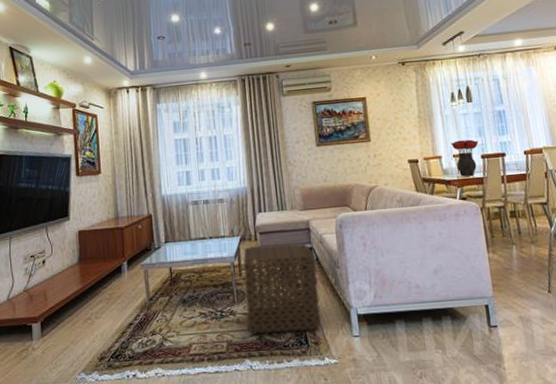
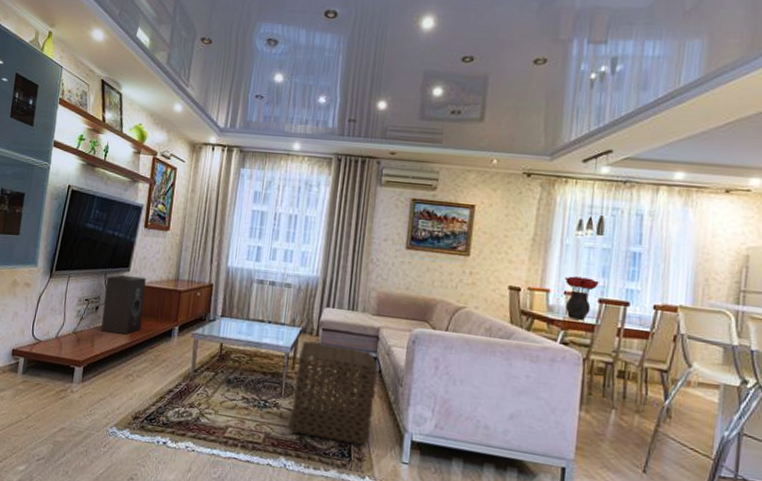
speaker: none [48,222,91,284] -> present [101,275,146,335]

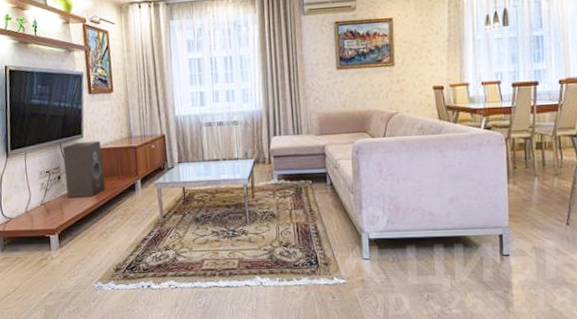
pouf: present [288,341,379,445] -> none [256,167,333,254]
bouquet: present [564,276,599,321] -> none [480,66,511,106]

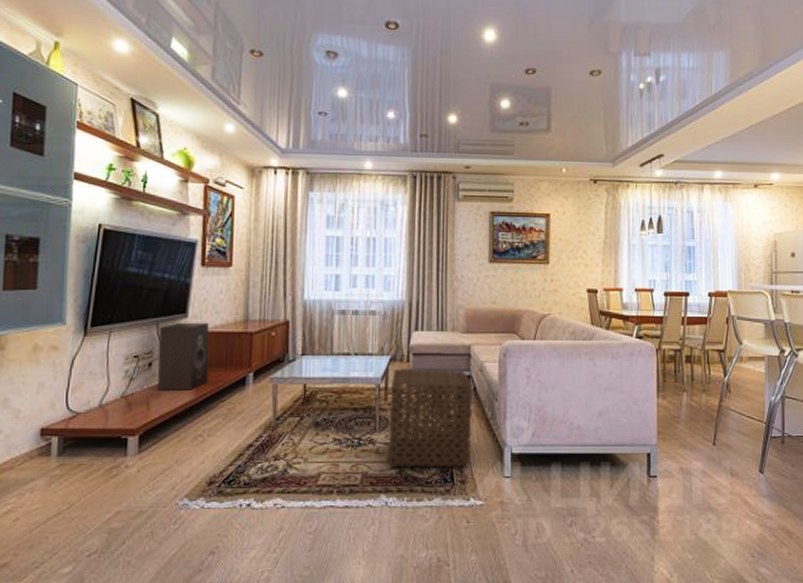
pouf: none [256,167,333,254] -> present [386,368,474,468]

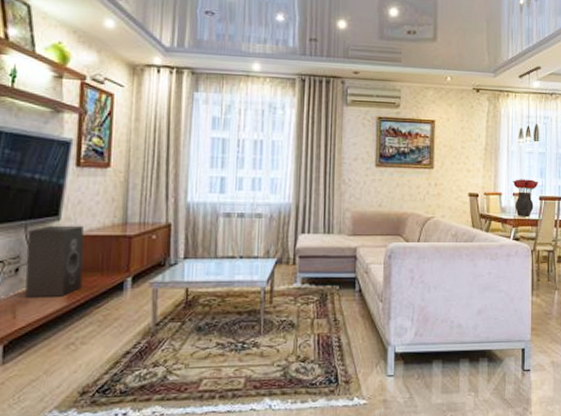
pouf: present [386,368,474,468] -> none [270,271,359,371]
bouquet: none [634,274,663,315] -> present [512,179,539,218]

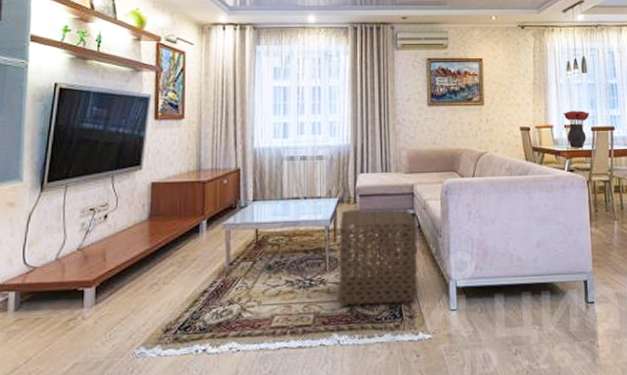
speaker: present [25,225,84,299] -> none [113,173,164,243]
pouf: none [270,271,359,371] -> present [337,208,419,307]

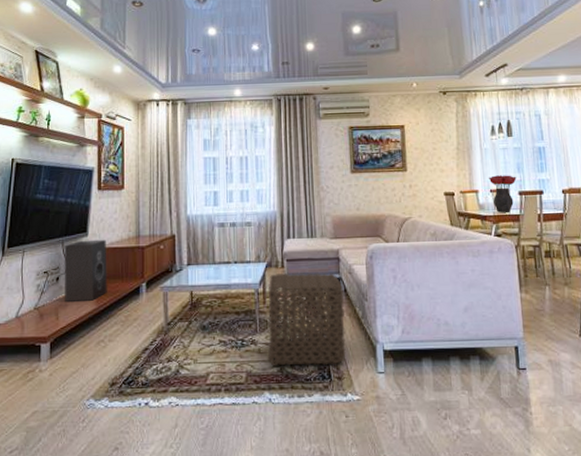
speaker: none [113,173,164,243] -> present [64,239,107,303]

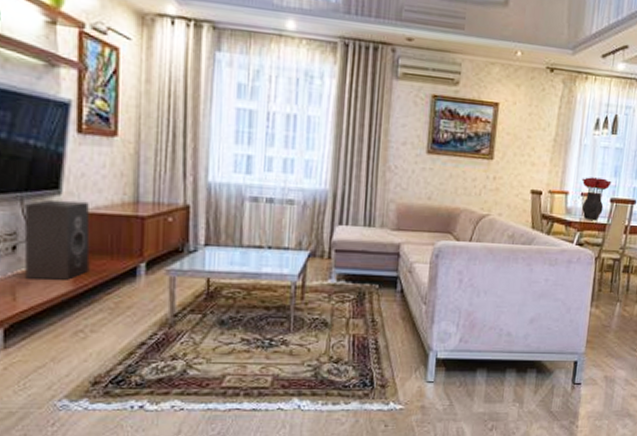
pouf: present [267,272,346,366] -> none [300,265,401,371]

